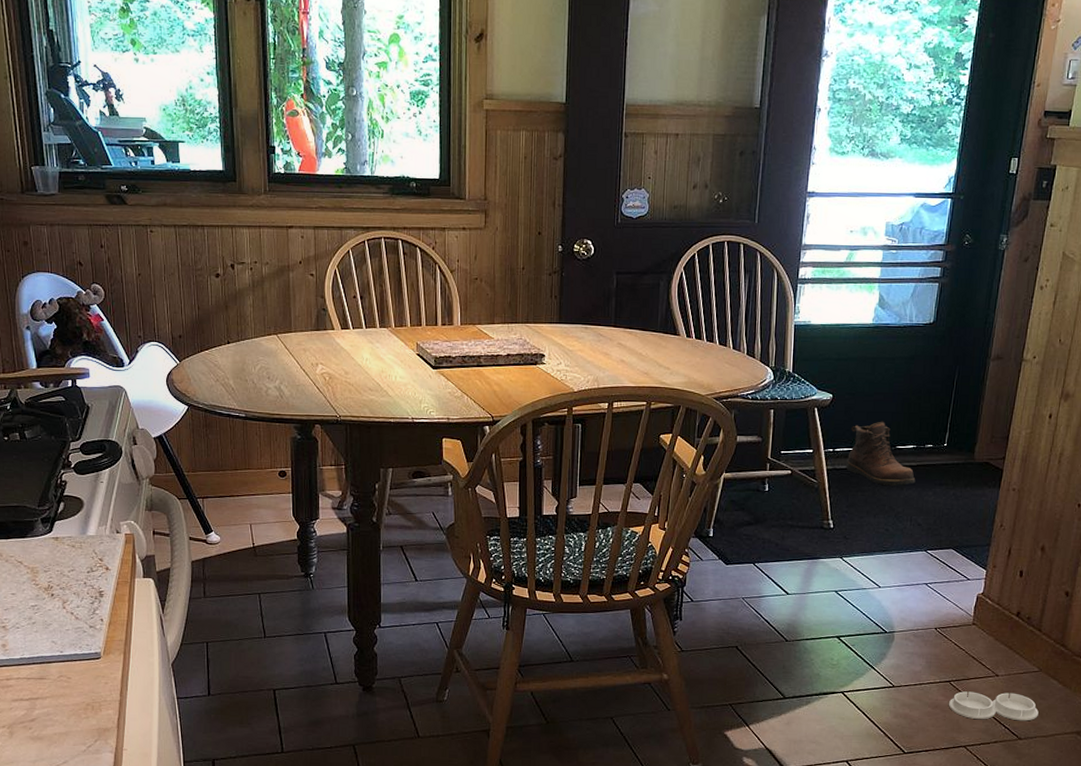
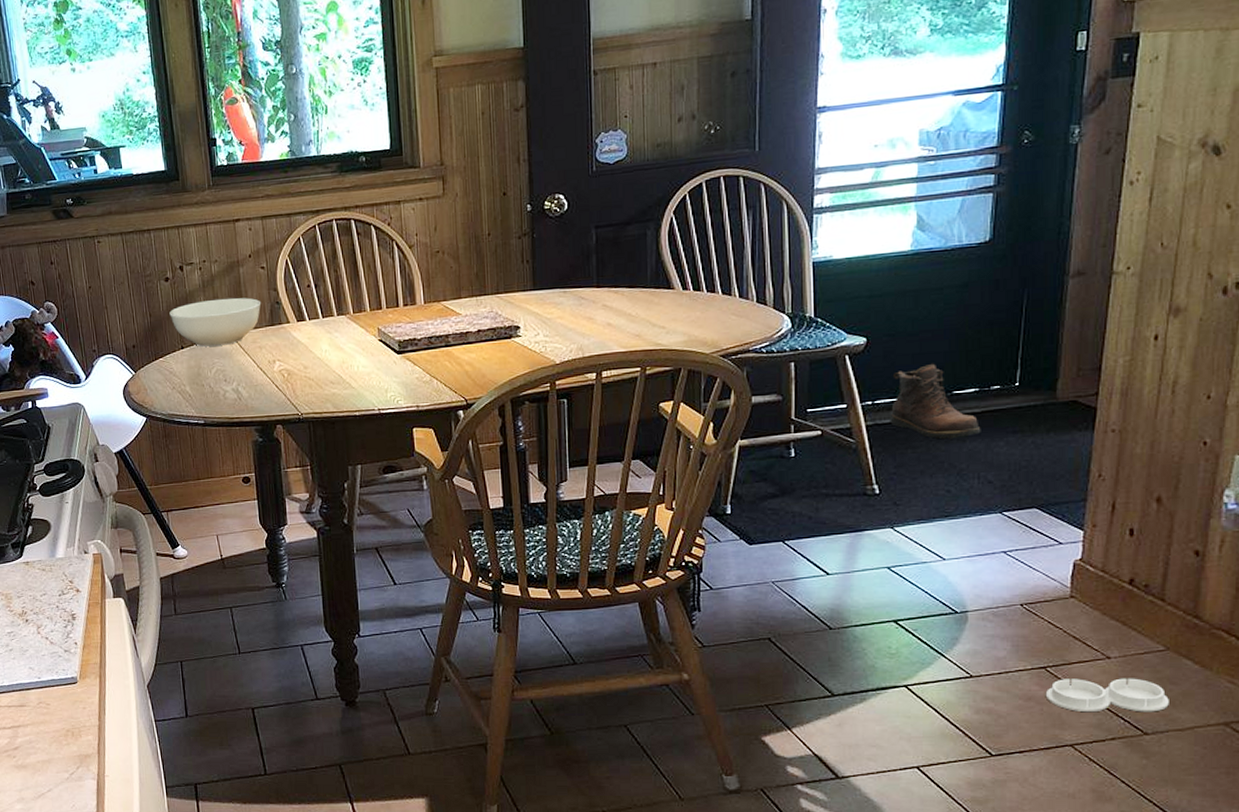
bowl: none [218,299,309,344] -> present [169,297,262,347]

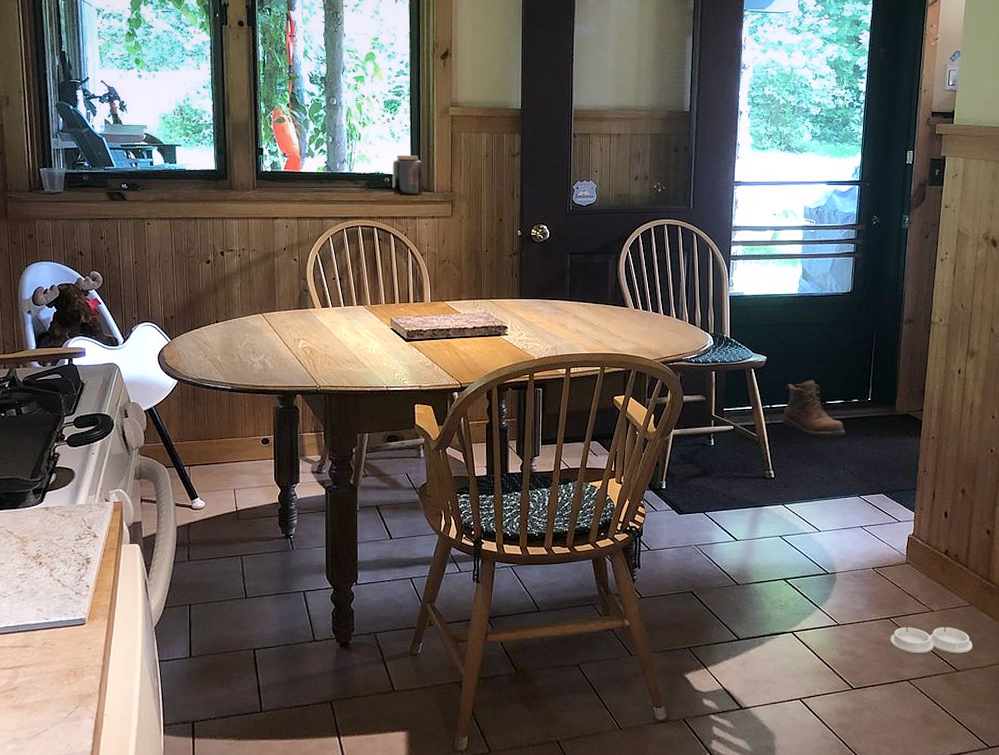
bowl: present [169,297,262,347] -> none [208,282,292,322]
jar: none [368,124,408,176] -> present [392,155,424,195]

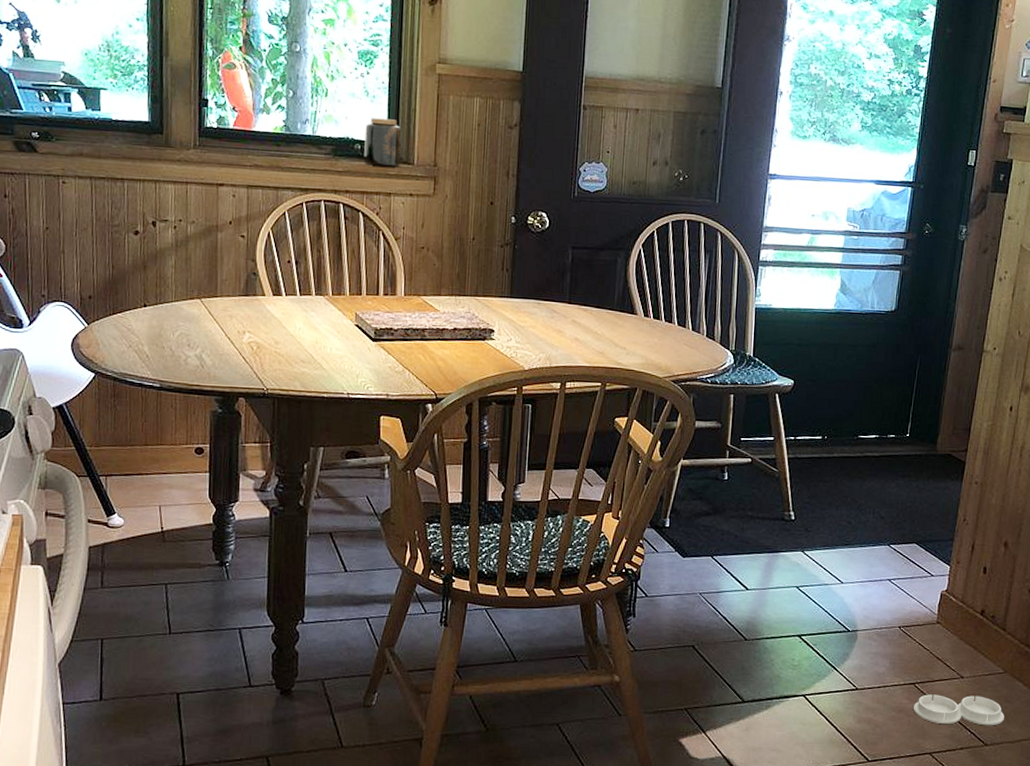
boot: present [782,379,845,438] -> none [807,409,878,477]

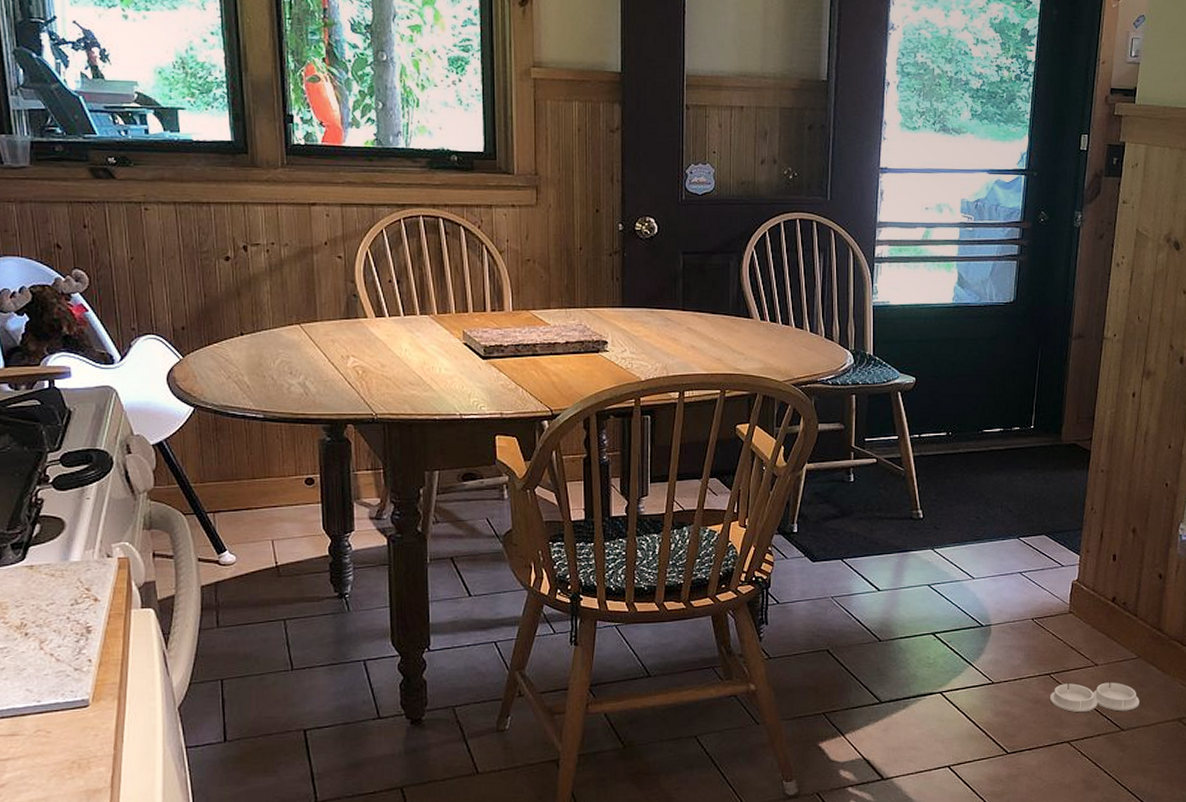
jar: present [363,118,402,167] -> none [461,127,501,178]

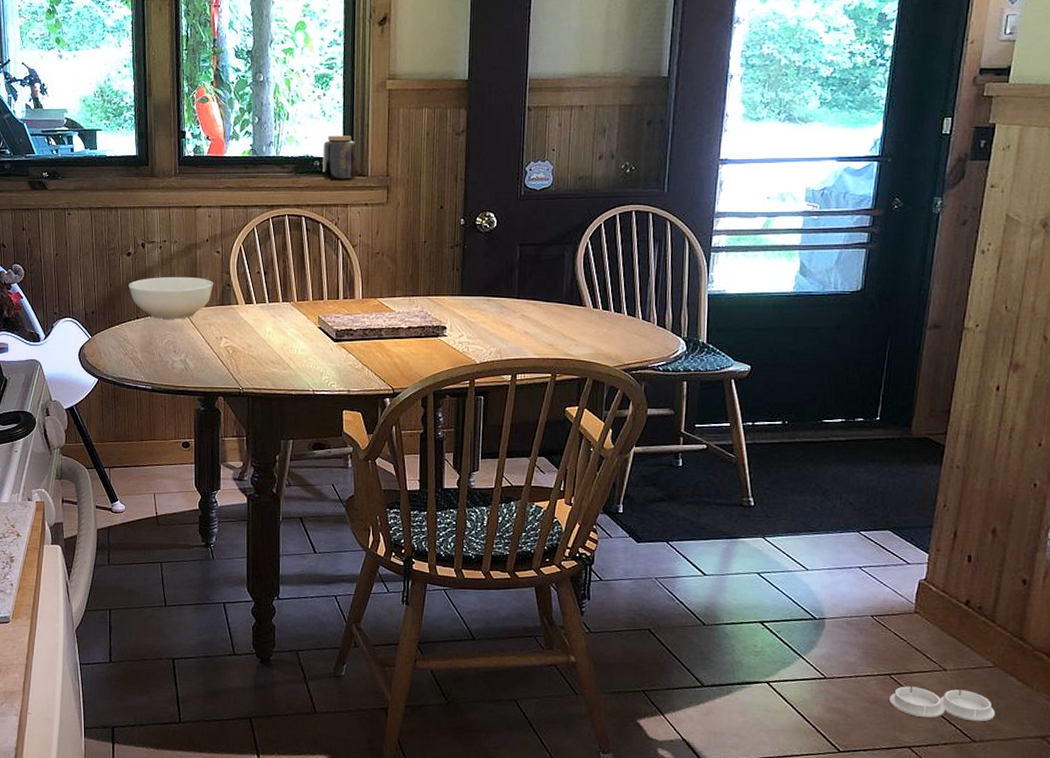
bowl: none [228,285,337,335] -> present [128,276,214,319]
jar: none [461,127,501,178] -> present [322,136,357,180]

